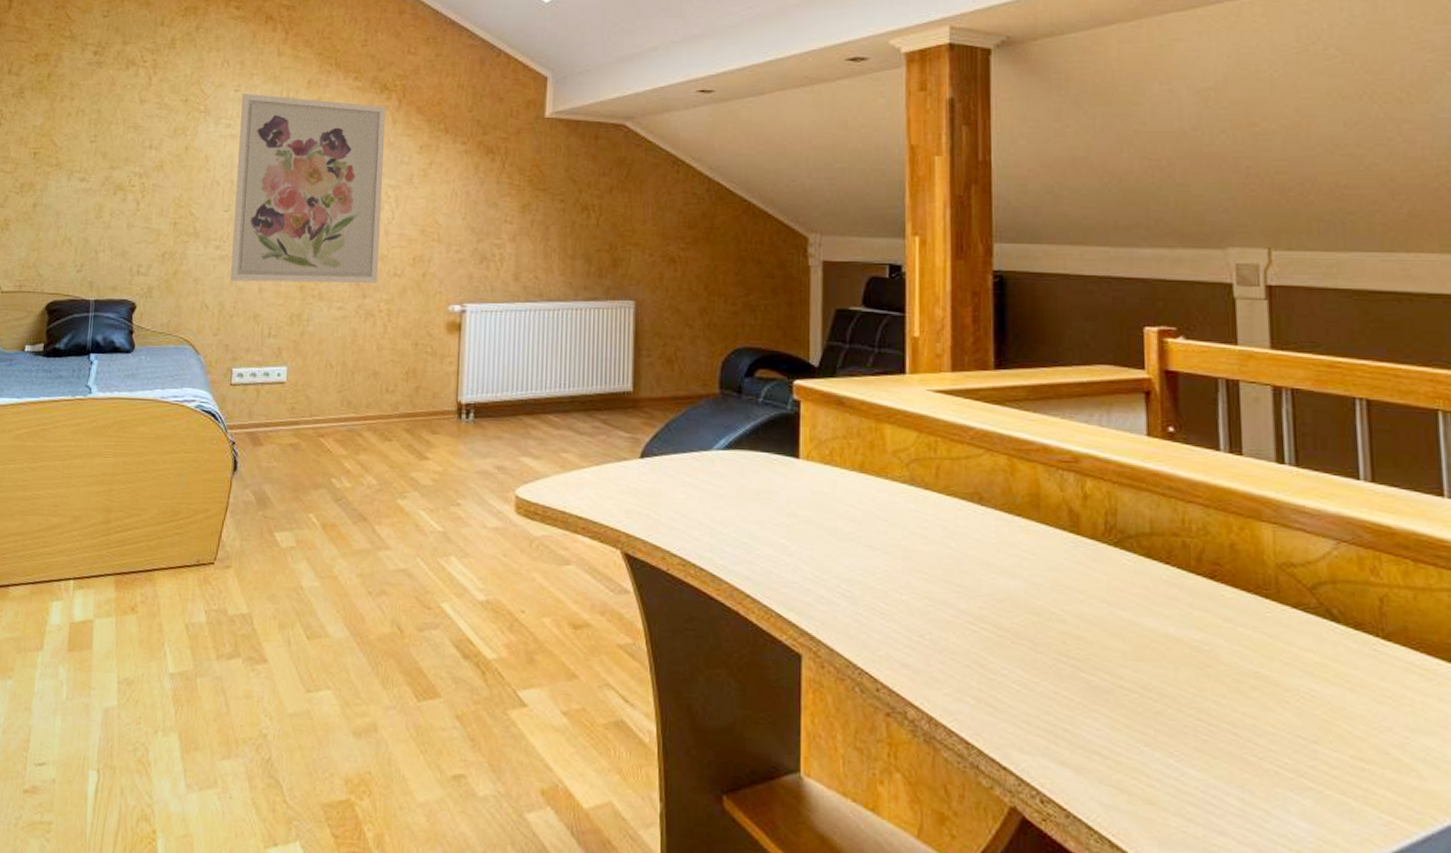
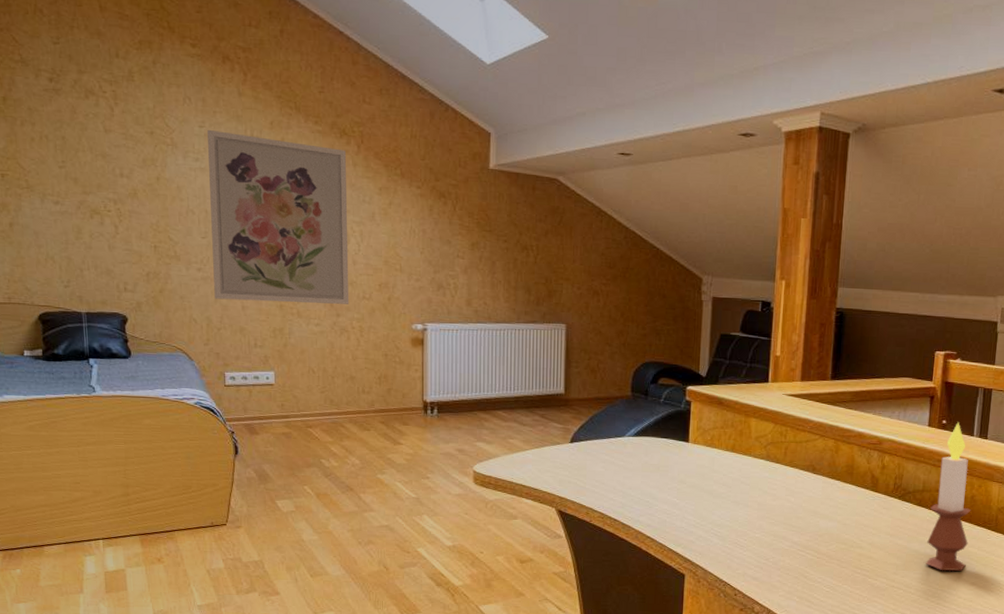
candle: none [1166,430,1237,666] -> present [925,422,971,571]

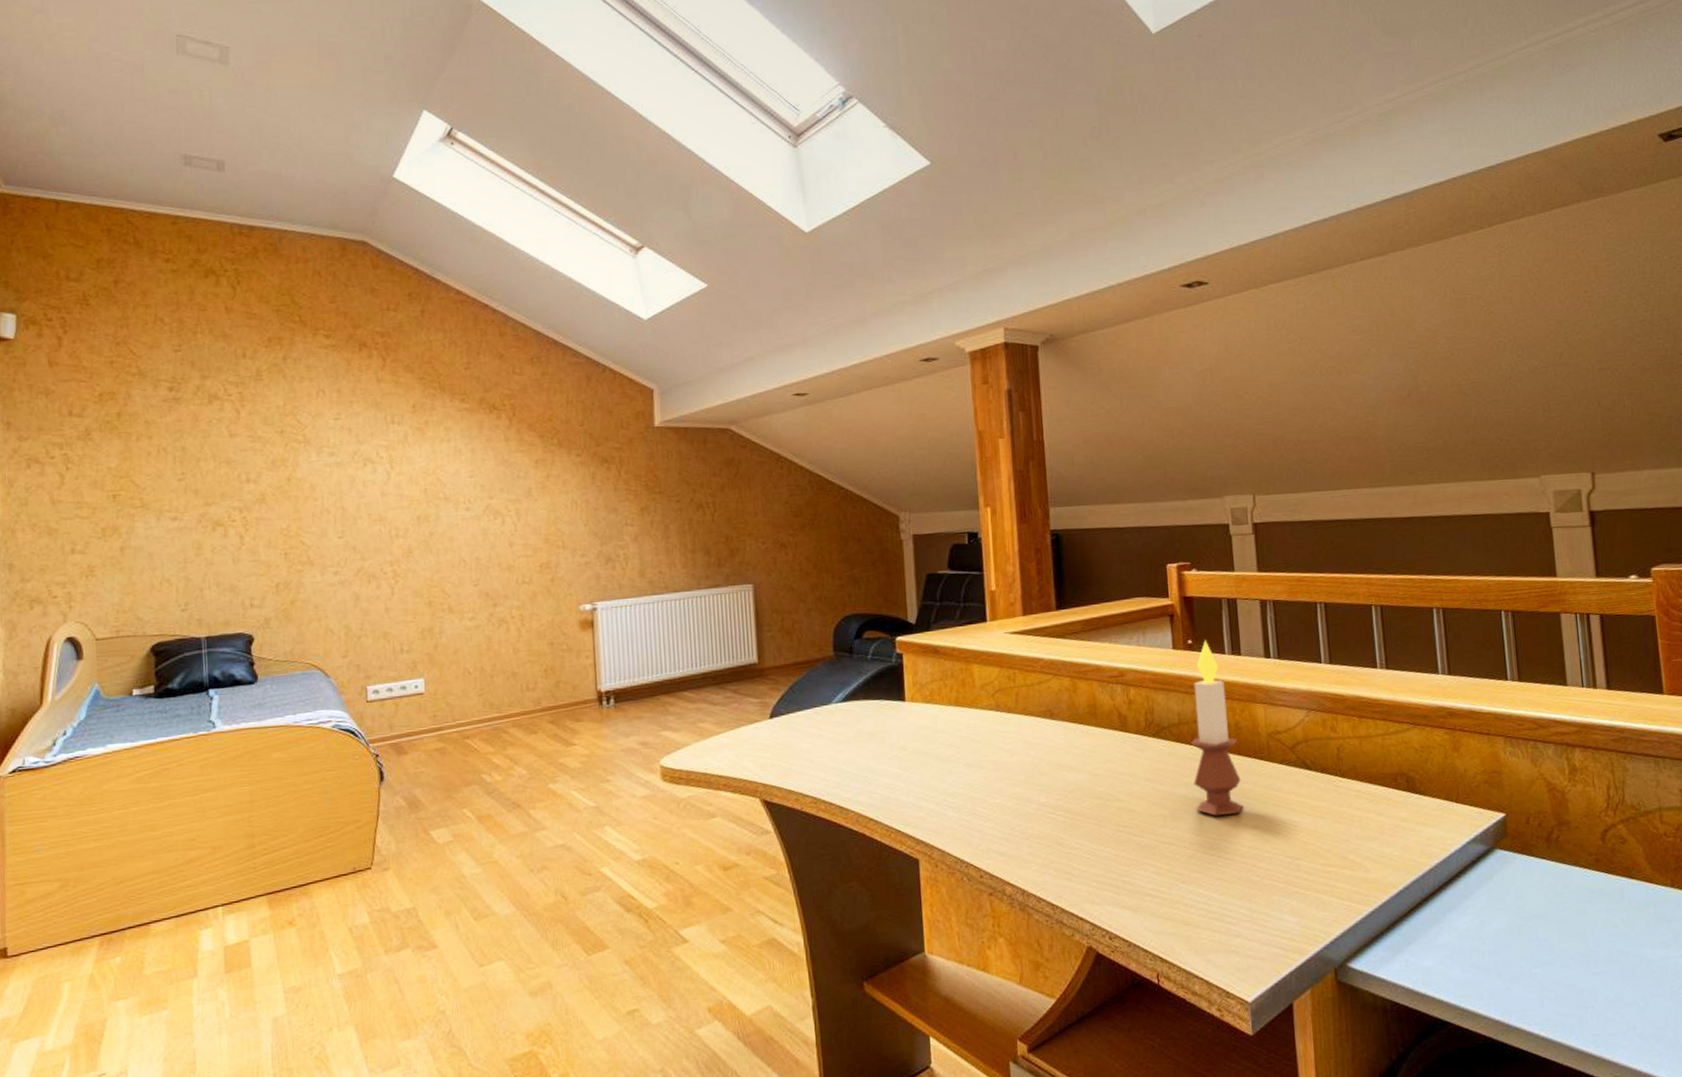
wall art: present [207,129,350,304] -> none [344,420,507,604]

